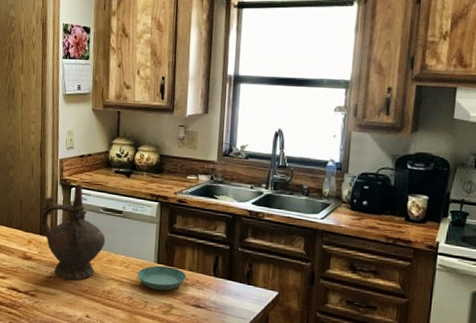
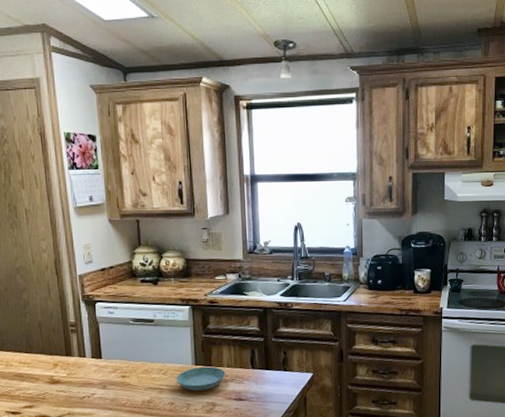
ceremonial vessel: present [41,184,106,280] -> none [63,299,139,397]

